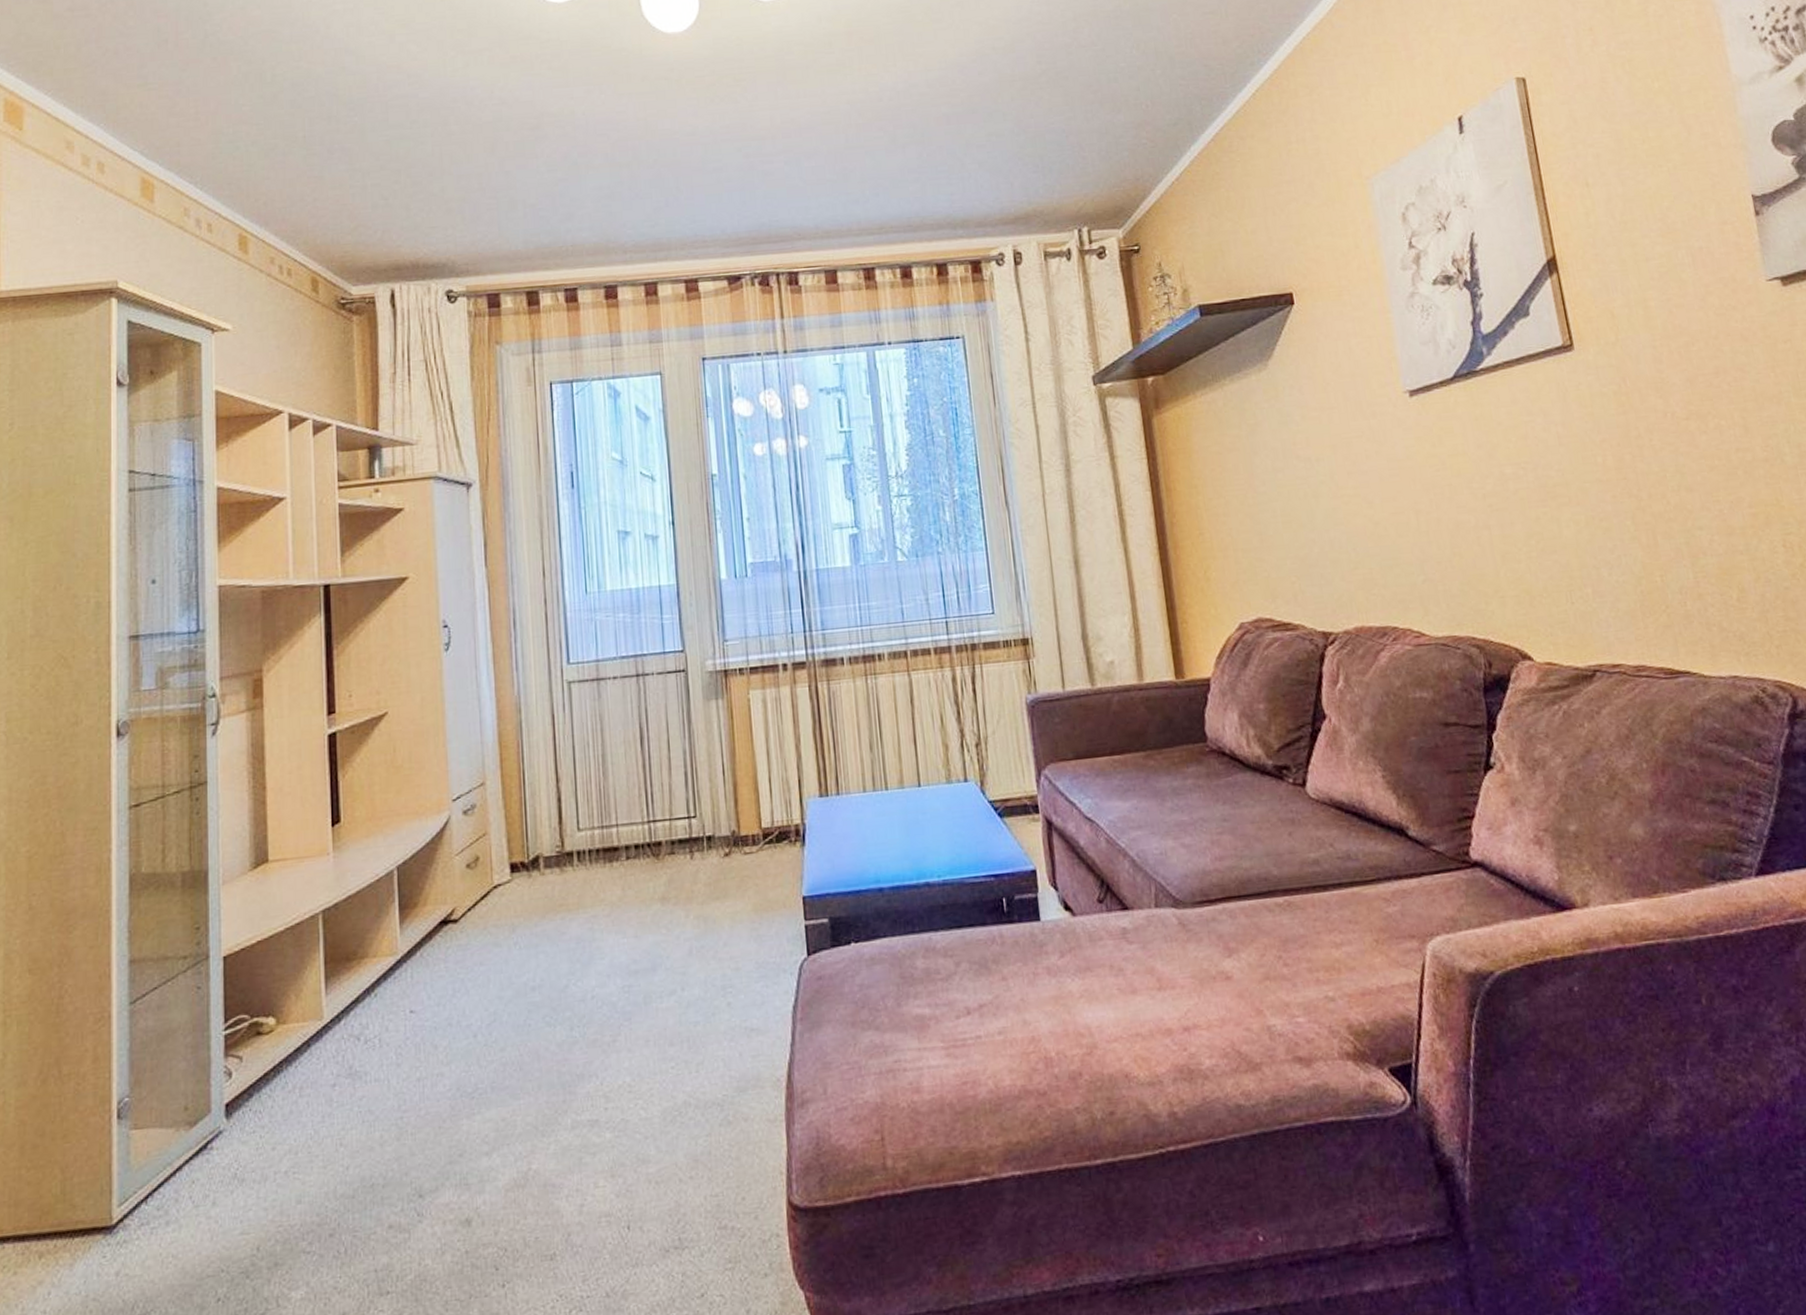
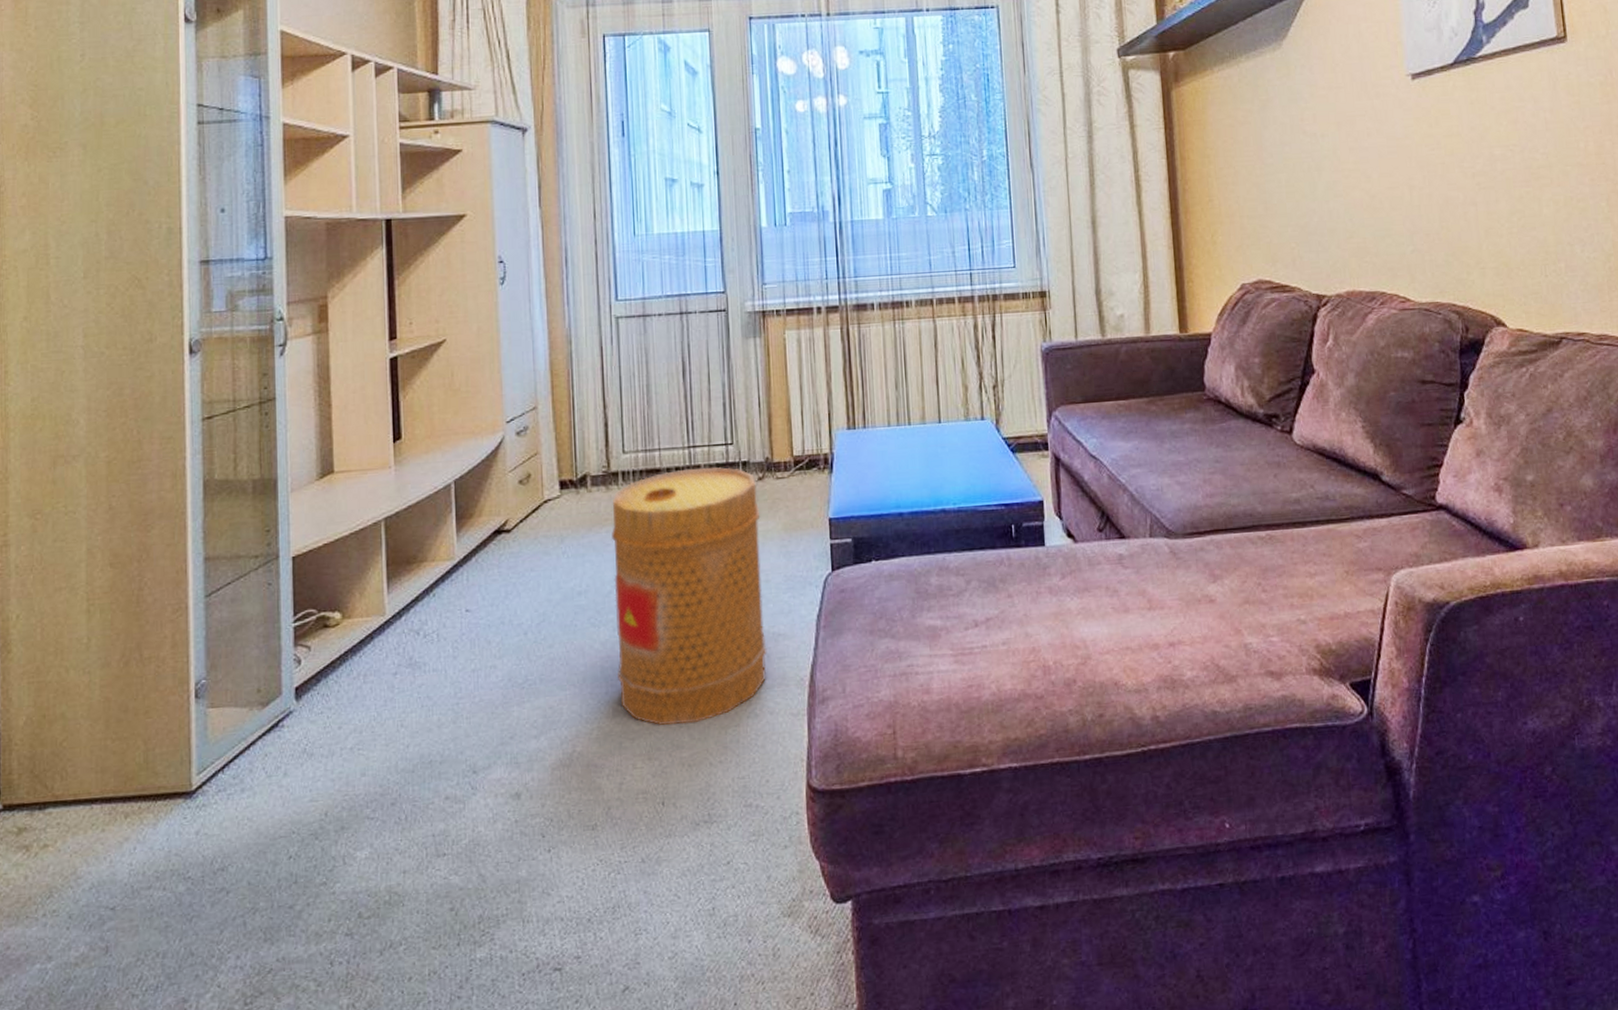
basket: none [567,842,740,1137] -> present [612,466,767,725]

